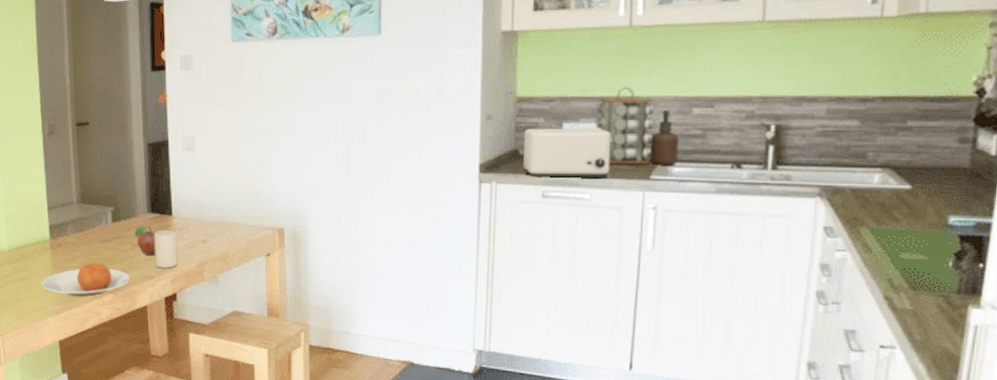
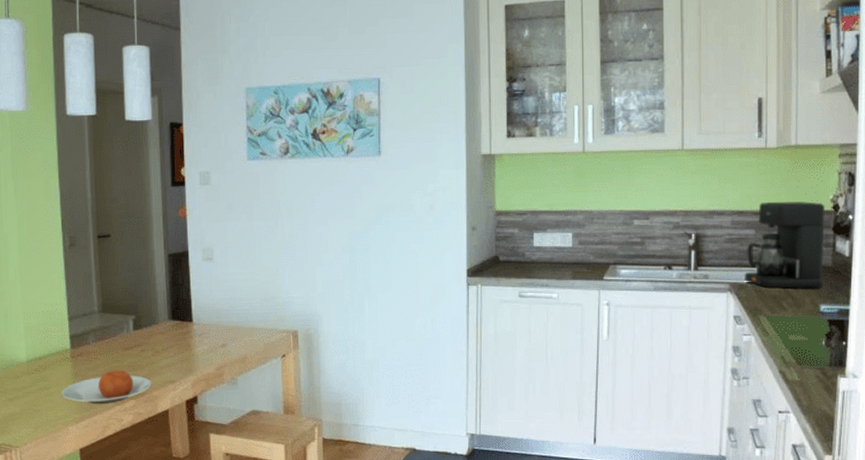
fruit: present [134,226,157,255] -> none [155,332,177,361]
cup: present [154,230,178,269] -> none [175,336,198,373]
toaster: present [523,127,613,179] -> none [503,237,573,280]
spice rack: present [595,87,654,166] -> none [559,202,605,269]
soap dispenser: present [649,110,679,166] -> none [602,222,624,269]
coffee maker: none [840,84,964,196] -> present [743,201,825,289]

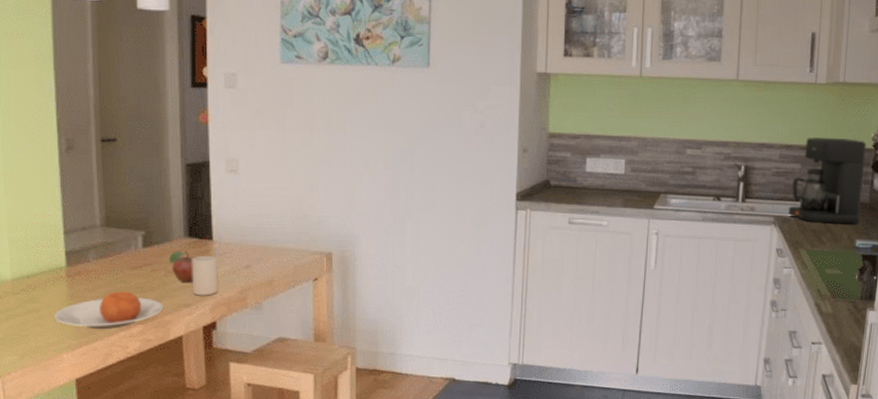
fruit: none [155,332,177,361] -> present [168,251,195,282]
cup: none [175,336,198,373] -> present [192,255,218,296]

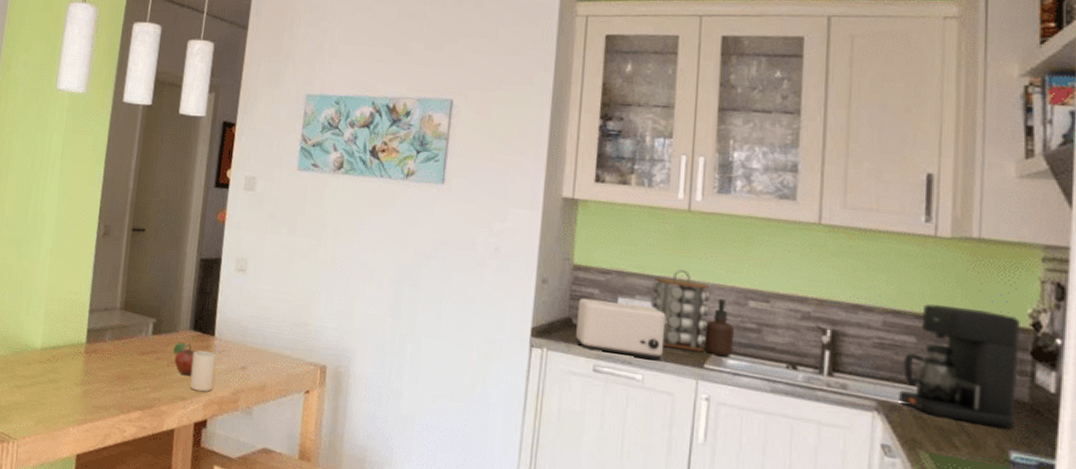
plate: present [53,291,164,329] -> none [68,374,162,411]
toaster: none [553,161,626,208] -> present [576,297,668,361]
spice rack: none [612,128,658,197] -> present [650,269,710,352]
soap dispenser: none [653,150,676,198] -> present [704,299,734,357]

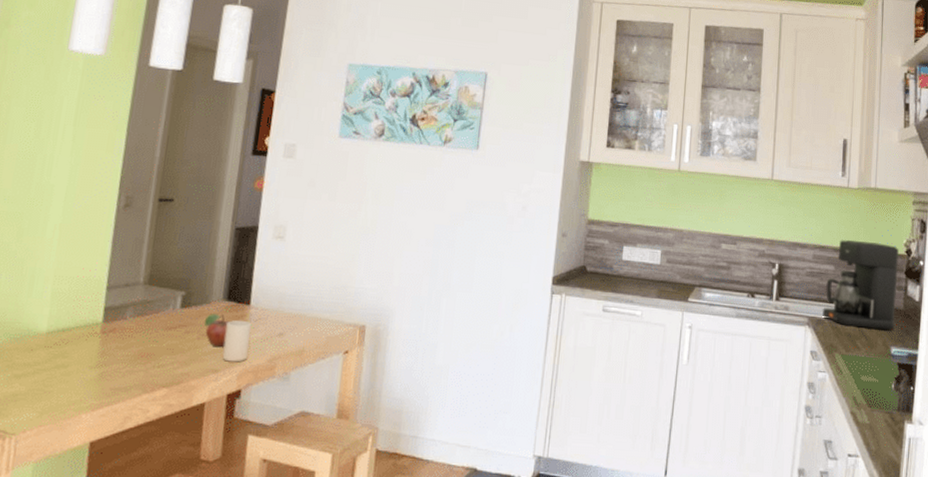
toaster: present [576,297,668,361] -> none [589,248,661,298]
spice rack: present [650,269,710,352] -> none [648,220,694,289]
soap dispenser: present [704,299,734,357] -> none [688,243,710,291]

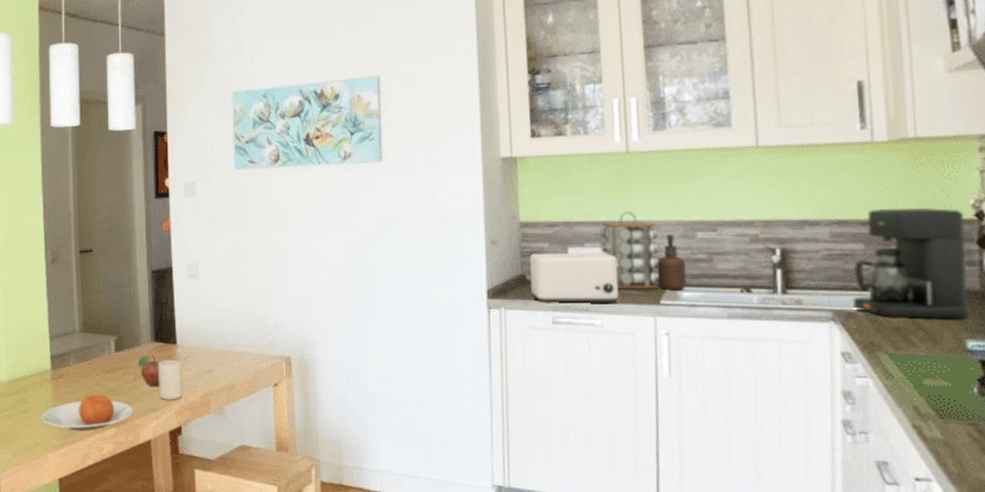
plate: none [80,351,192,390] -> present [41,394,134,431]
toaster: none [589,248,661,298] -> present [530,252,619,304]
spice rack: none [648,220,694,289] -> present [600,211,659,291]
soap dispenser: none [688,243,710,291] -> present [656,234,686,291]

